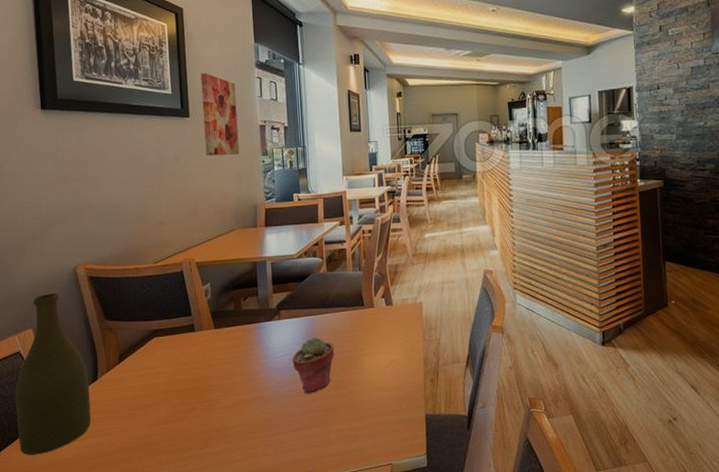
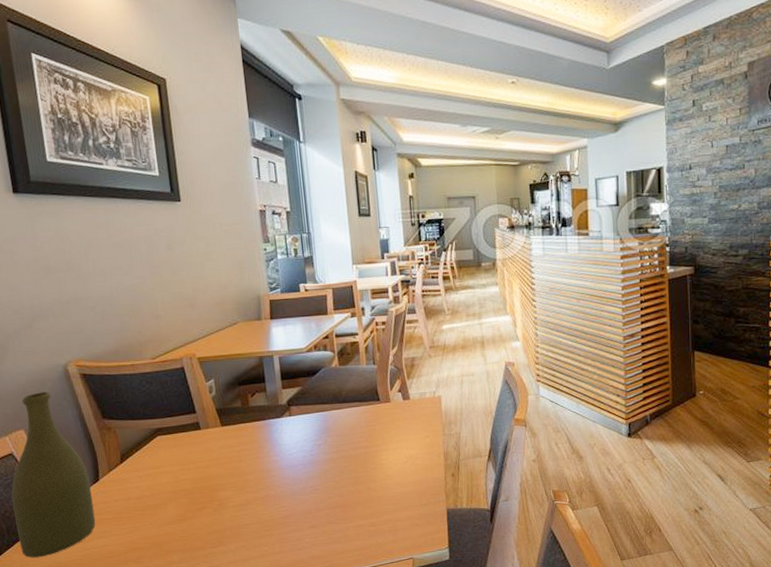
wall art: present [200,73,240,156] -> none [190,152,239,244]
potted succulent: present [292,337,334,394] -> none [305,433,350,491]

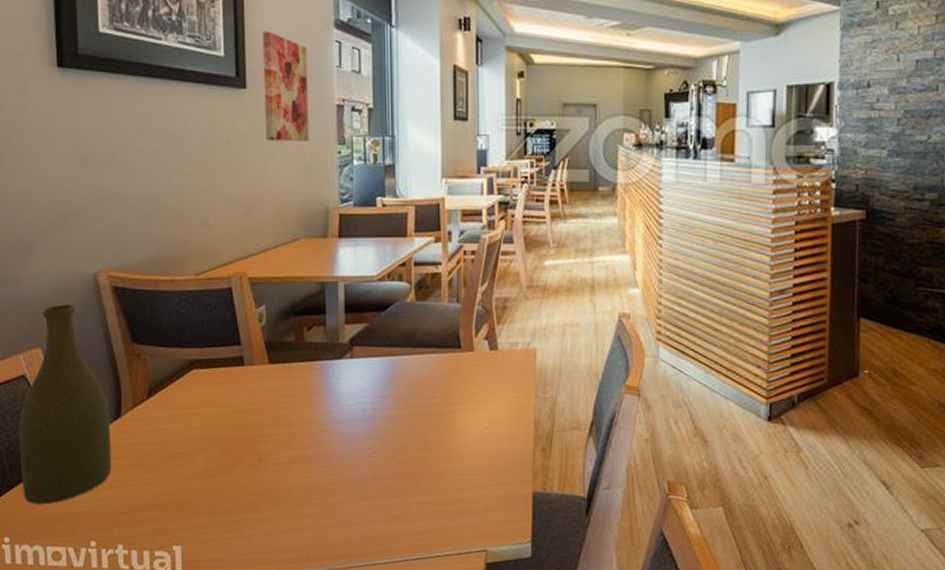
wall art: none [190,152,239,244] -> present [262,31,309,141]

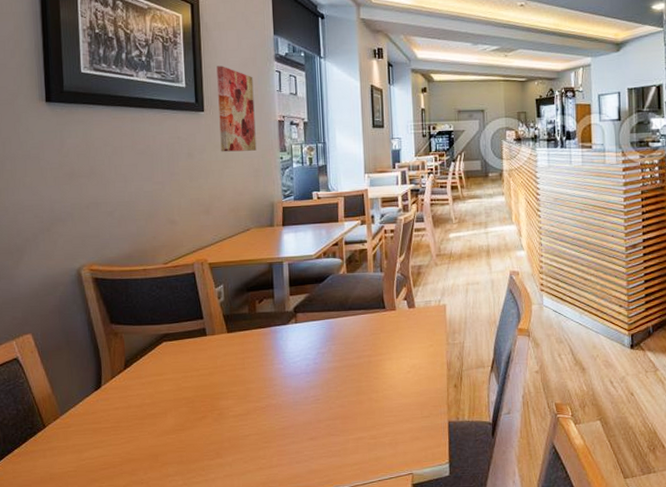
bottle: present [18,304,112,505] -> none [11,295,94,469]

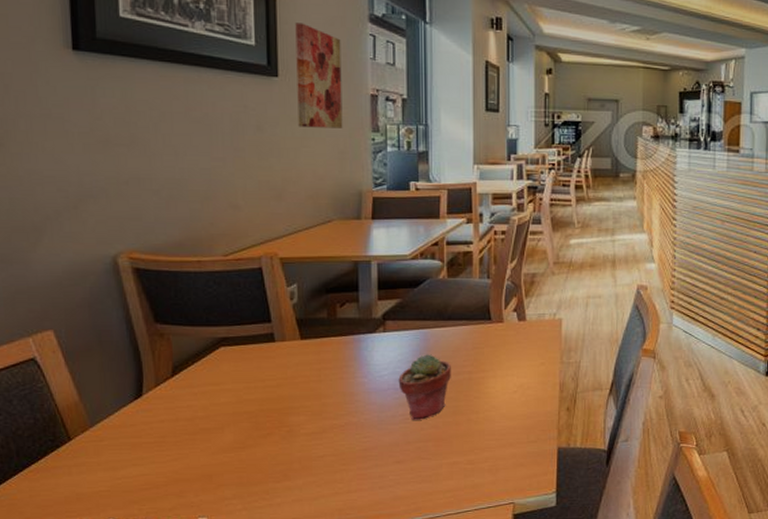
potted succulent: none [309,341,353,401] -> present [398,354,451,420]

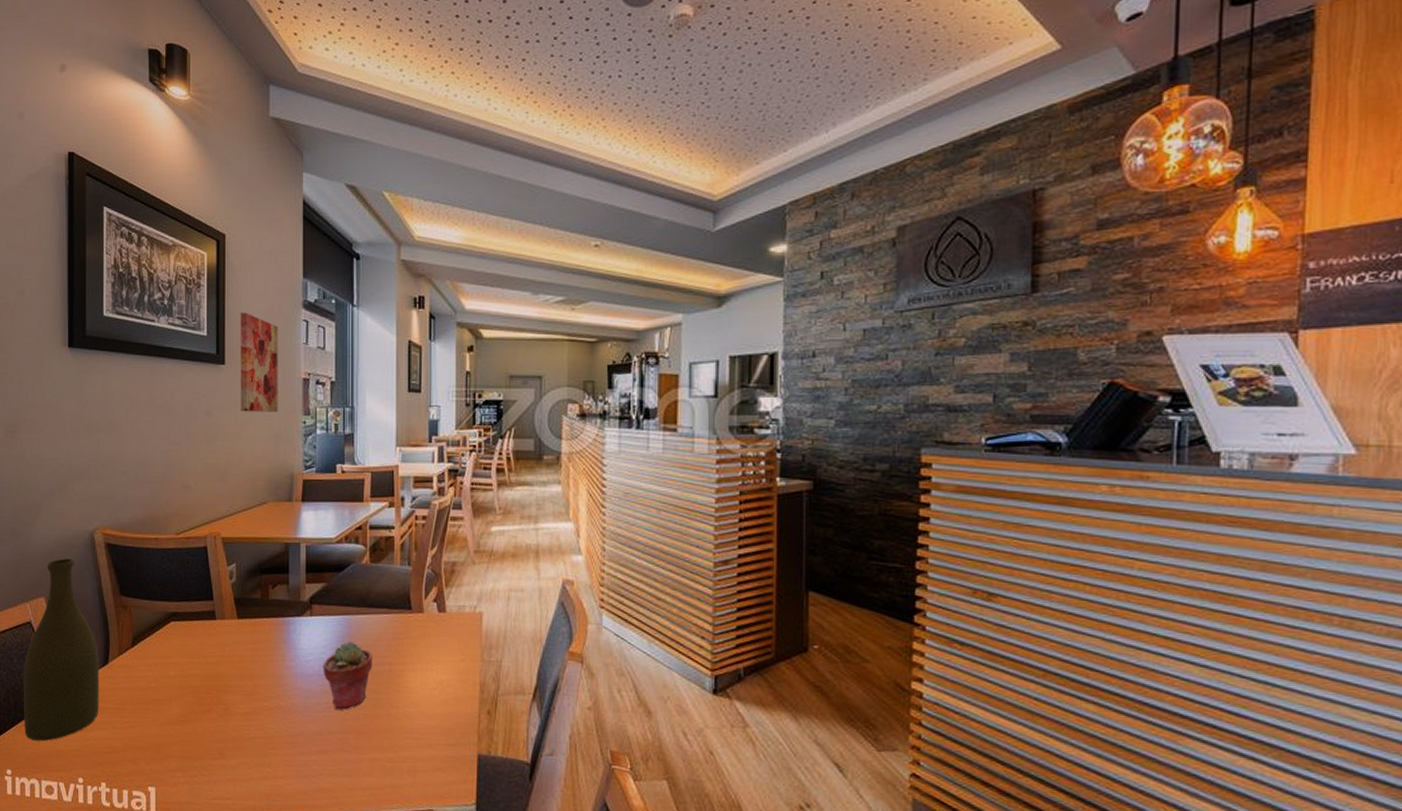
bottle: none [27,286,132,487] -> present [23,558,99,741]

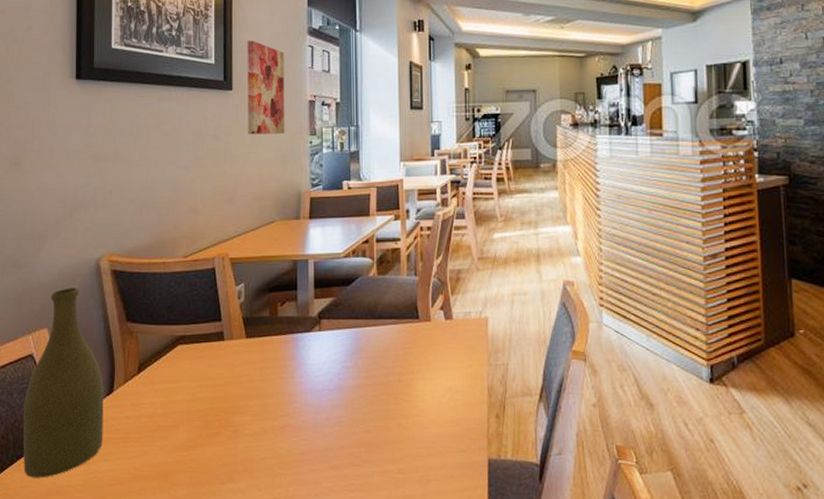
potted succulent: present [323,641,372,710] -> none [332,354,382,423]

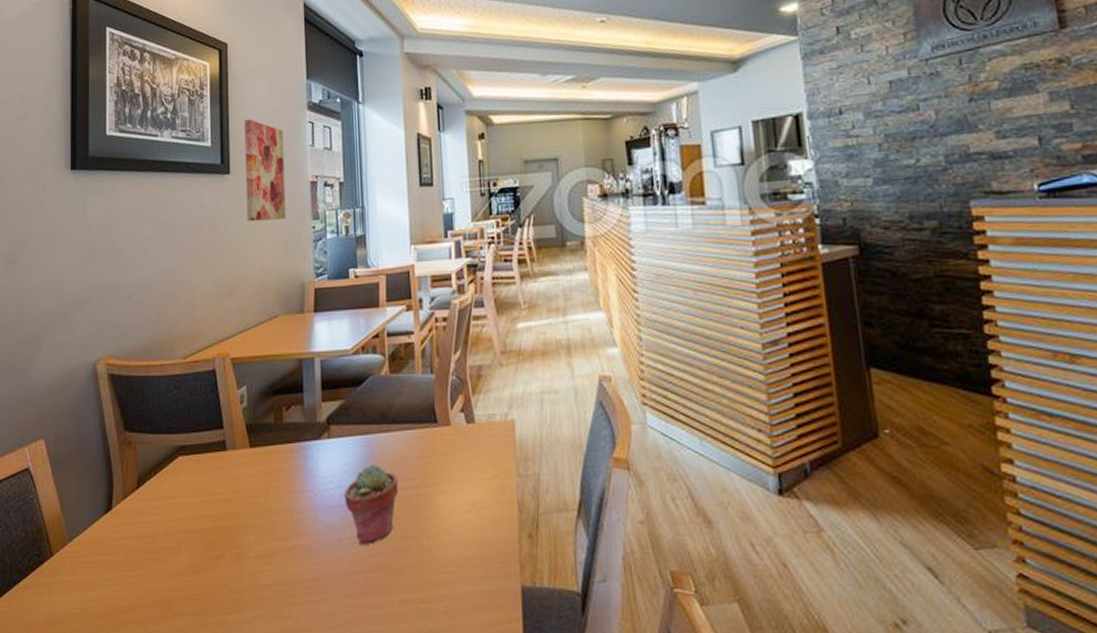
bottle: present [23,288,103,478] -> none [19,394,102,606]
potted succulent: none [332,354,382,423] -> present [344,464,398,545]

